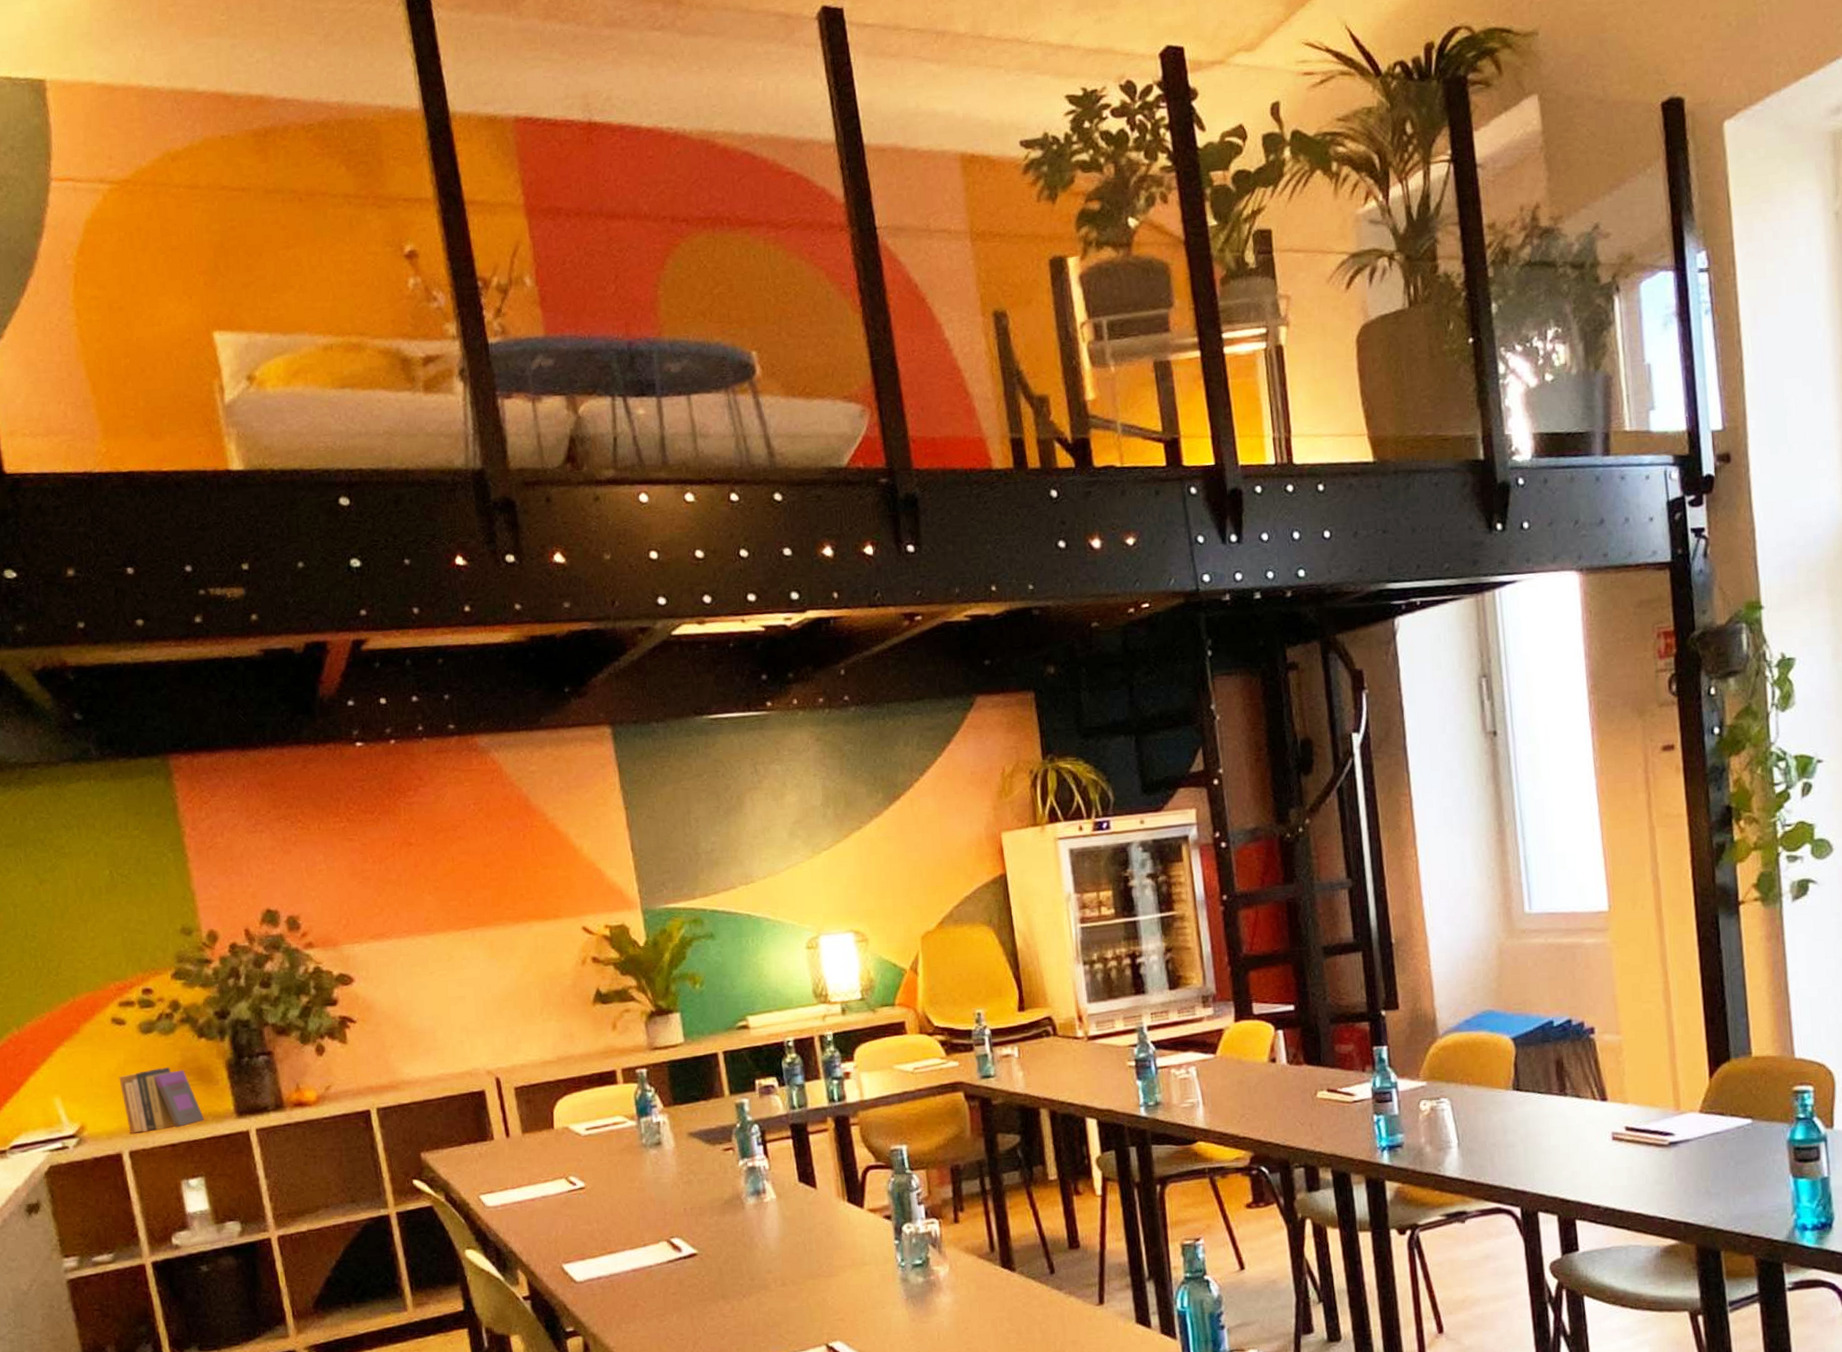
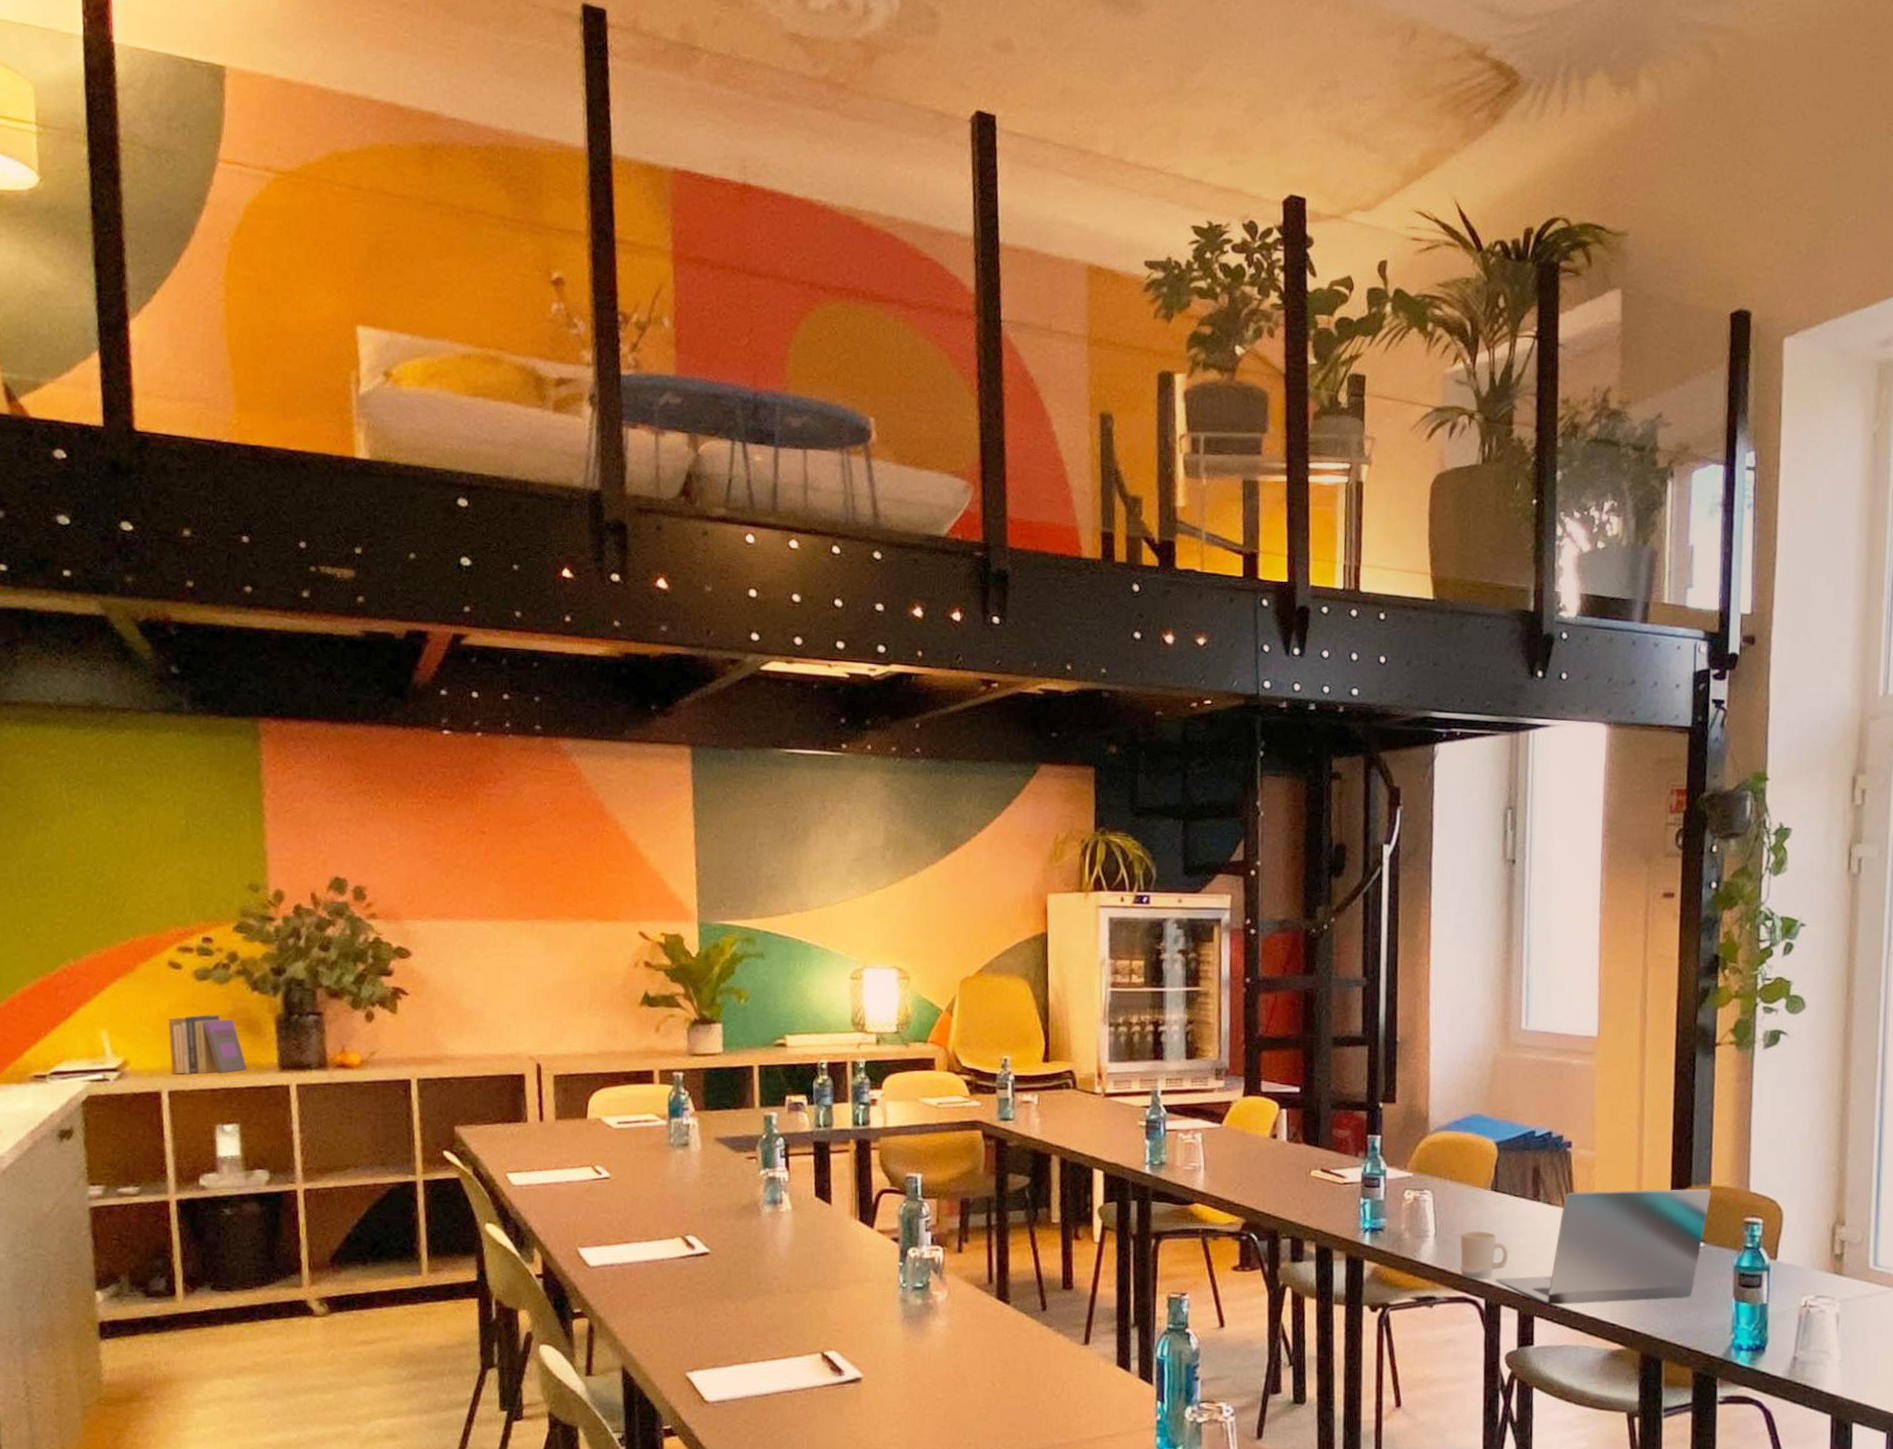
mug: none [1485,1134,1541,1188] -> present [1460,1231,1509,1280]
laptop: none [1529,1061,1754,1207] -> present [1495,1188,1711,1306]

